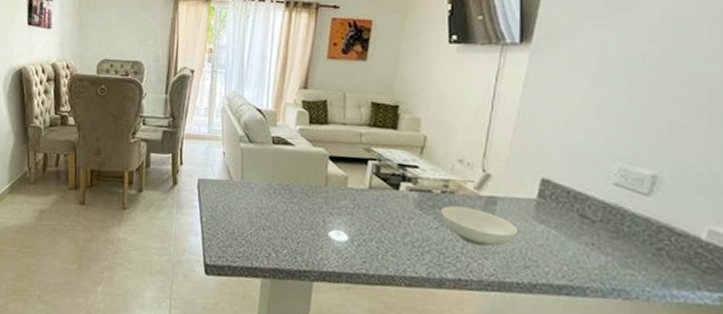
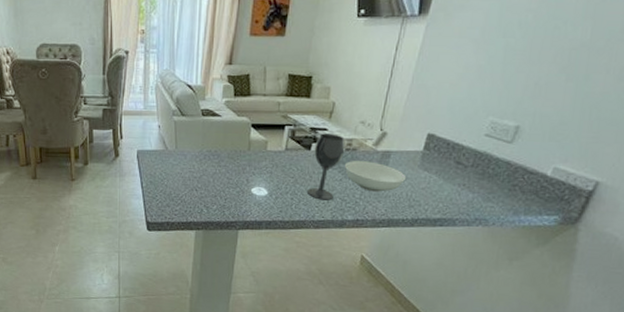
wine glass: none [397,171,441,253] -> present [307,133,345,200]

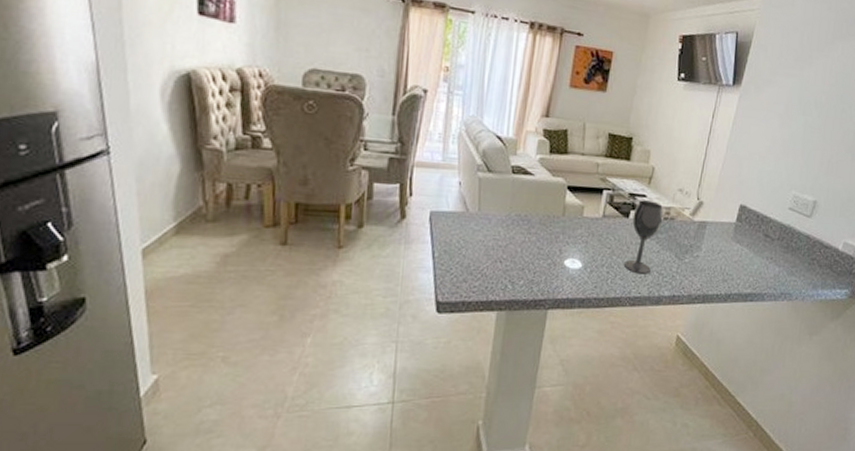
bowl: present [345,161,407,192] -> none [662,231,721,265]

